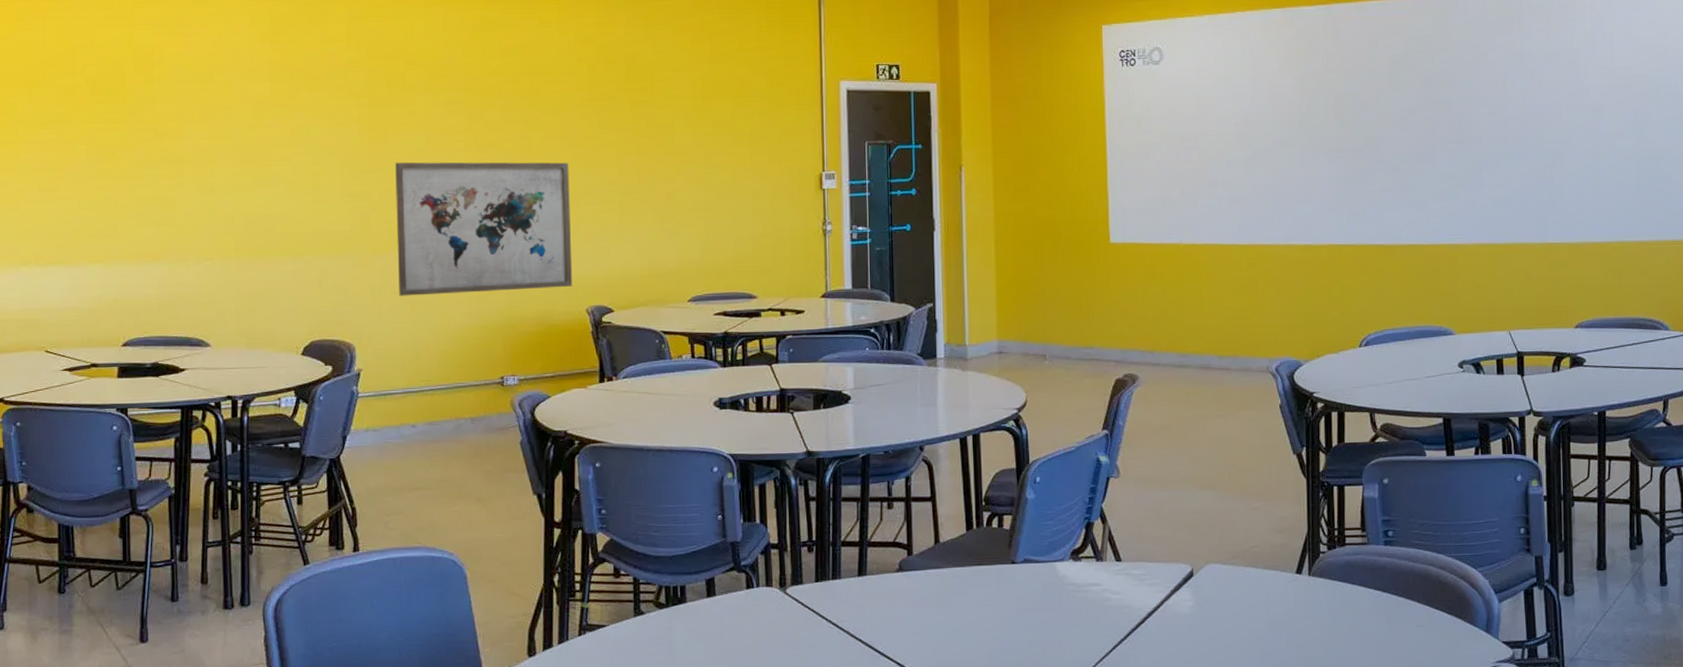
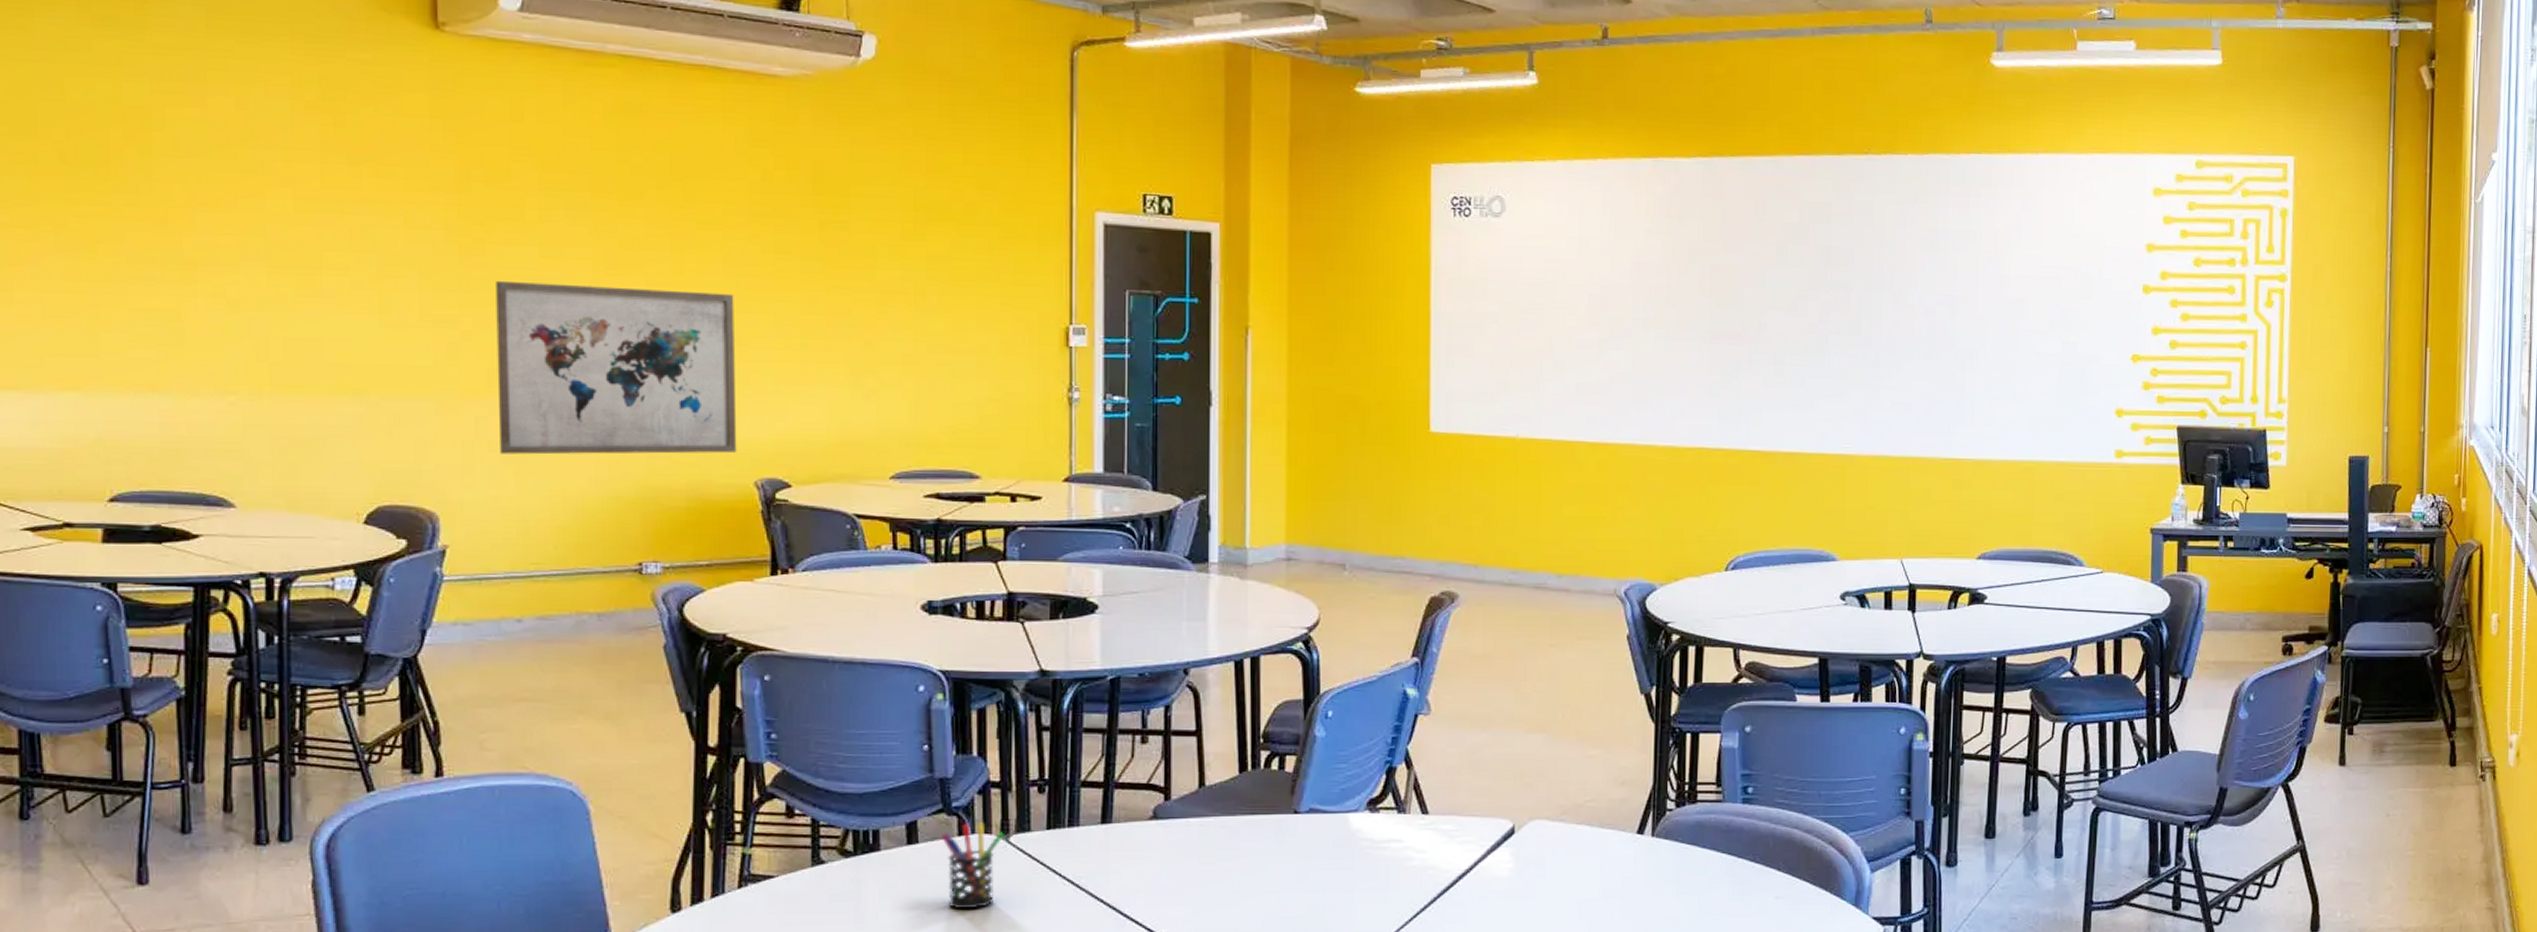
pen holder: none [733,577,782,650] -> present [941,822,1004,910]

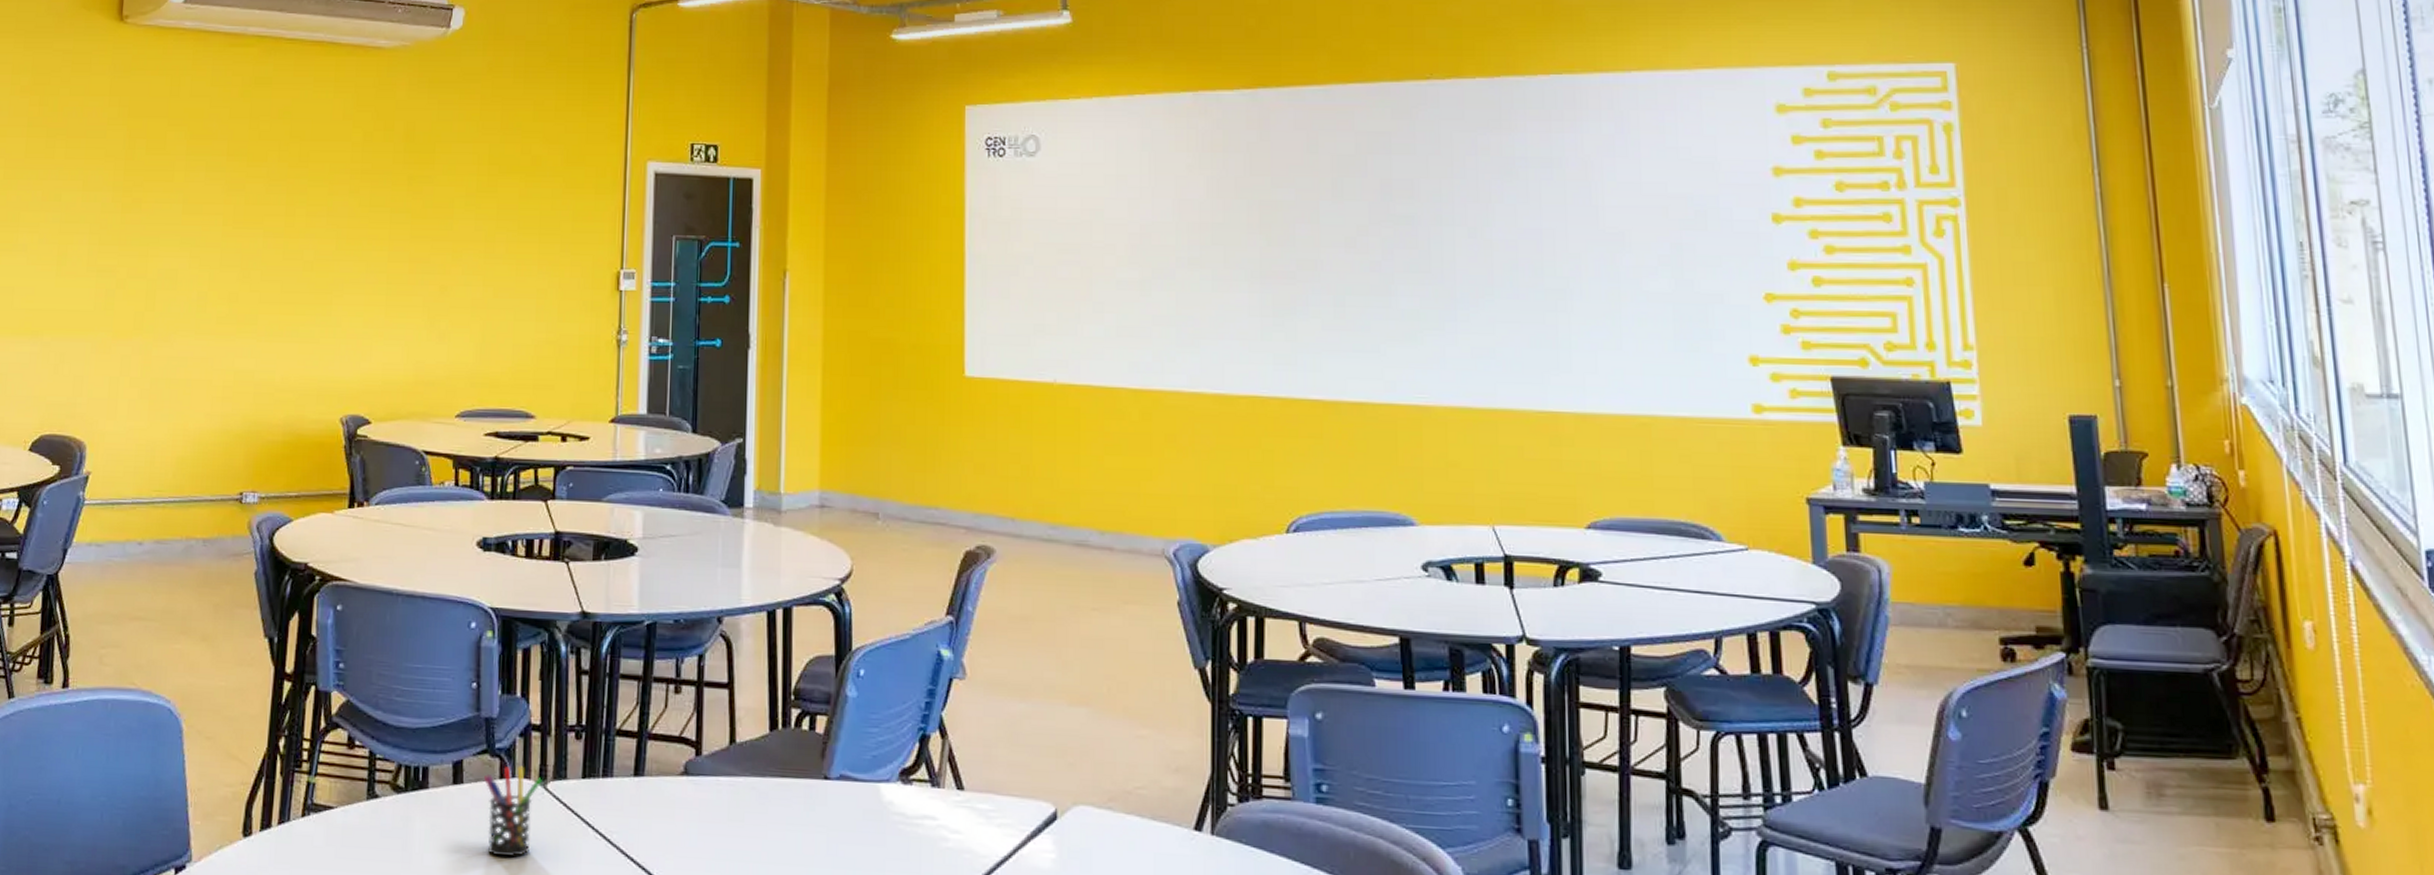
wall art: present [496,280,737,455] -> none [138,234,334,391]

